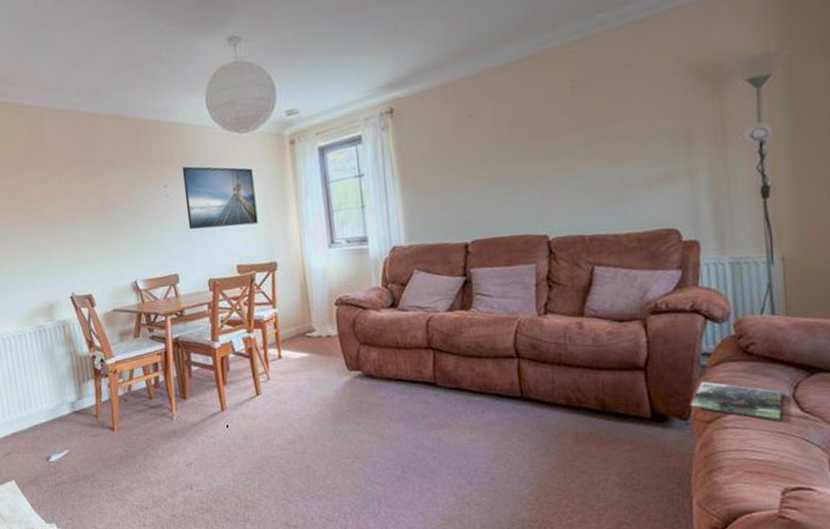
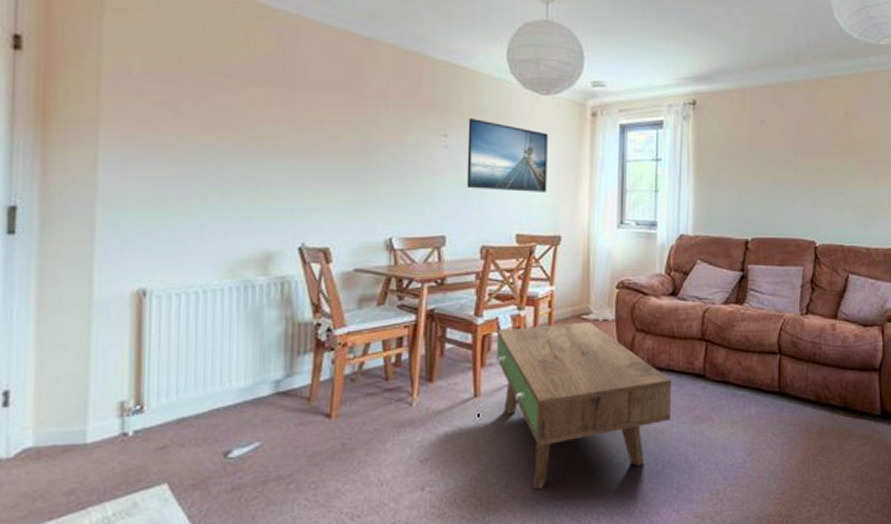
coffee table: none [233,338,406,490] -> present [497,321,672,489]

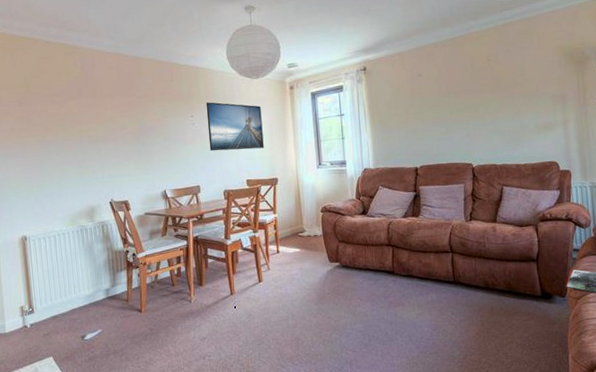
coffee table: present [497,321,672,489] -> none [241,237,372,357]

